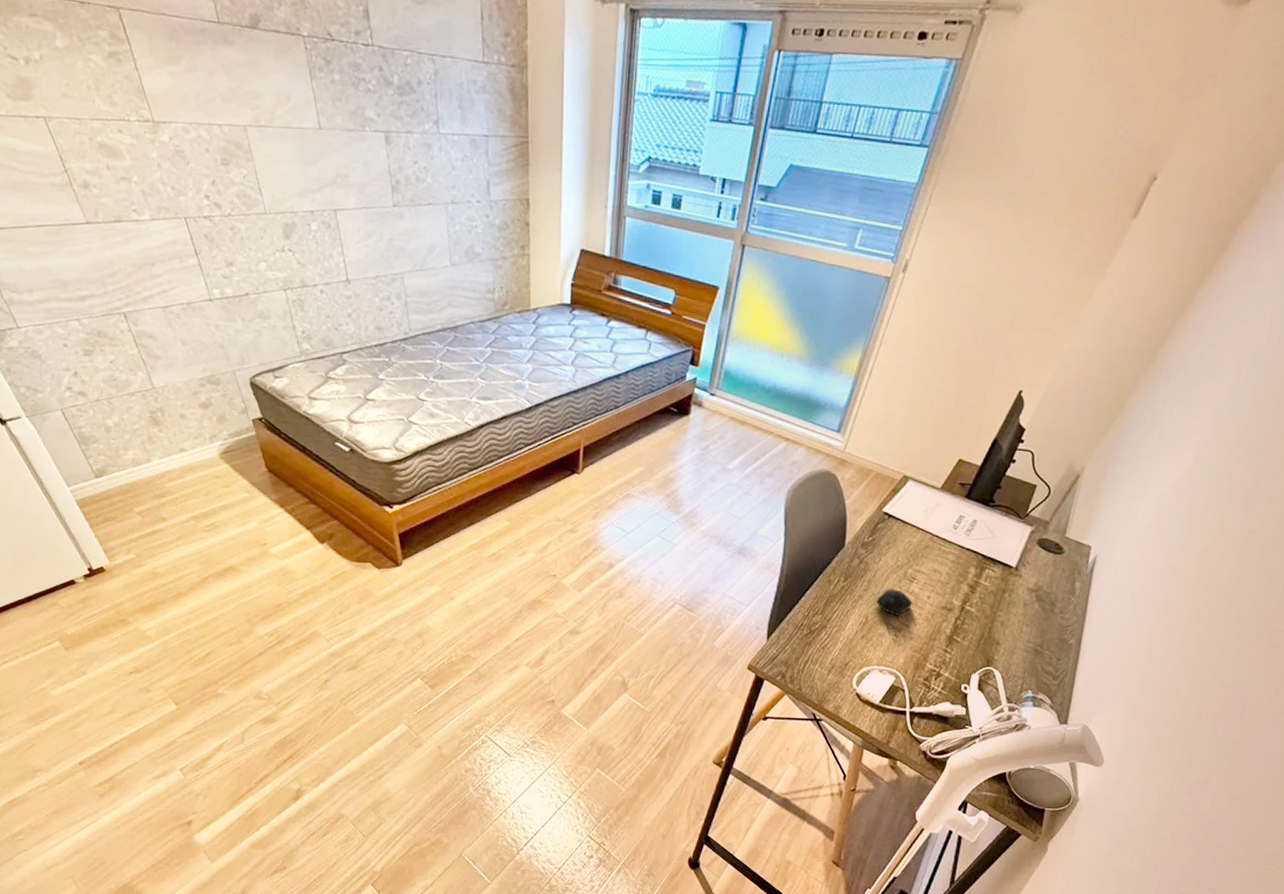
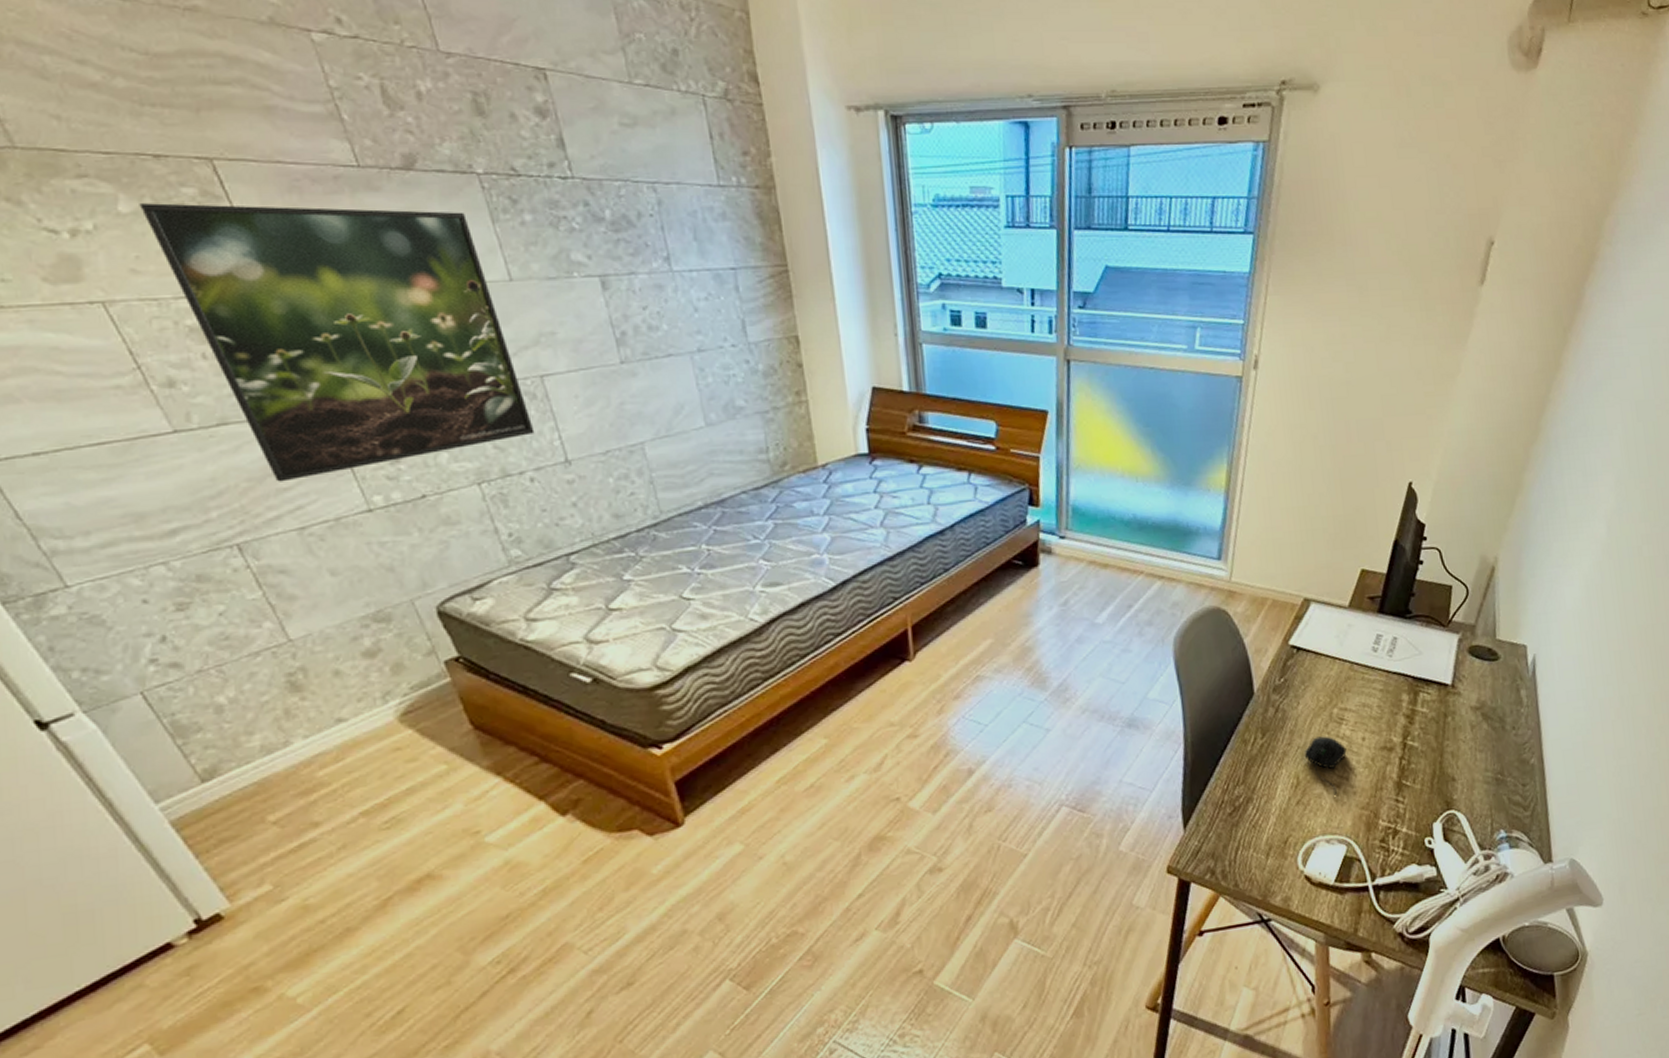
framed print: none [70,41,327,271] -> present [139,203,535,482]

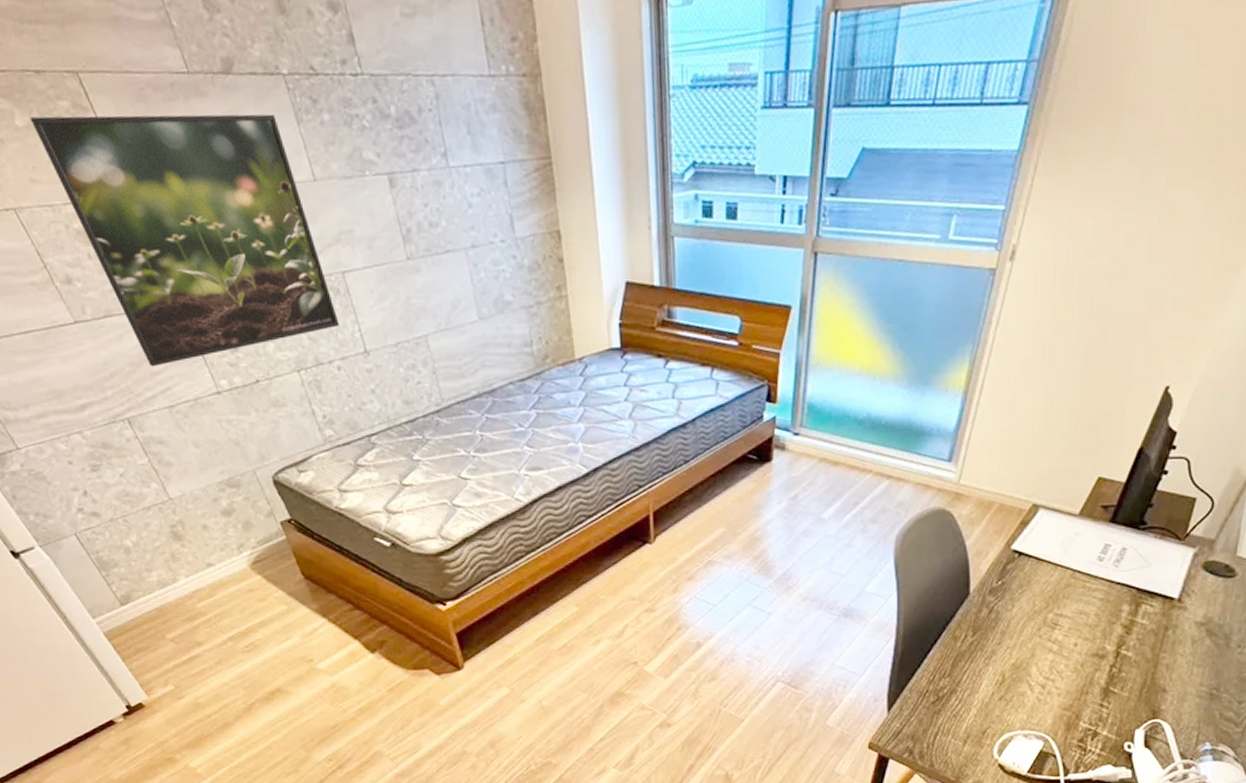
computer mouse: present [1304,736,1347,795] -> none [1012,639,1056,695]

